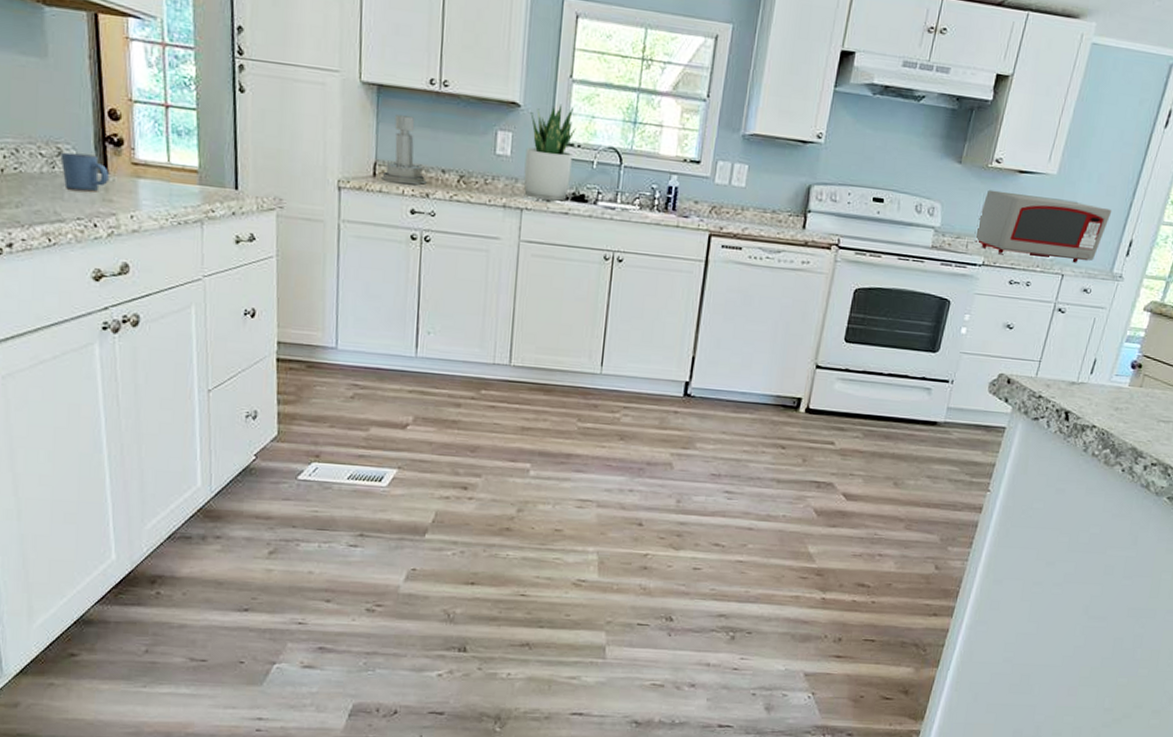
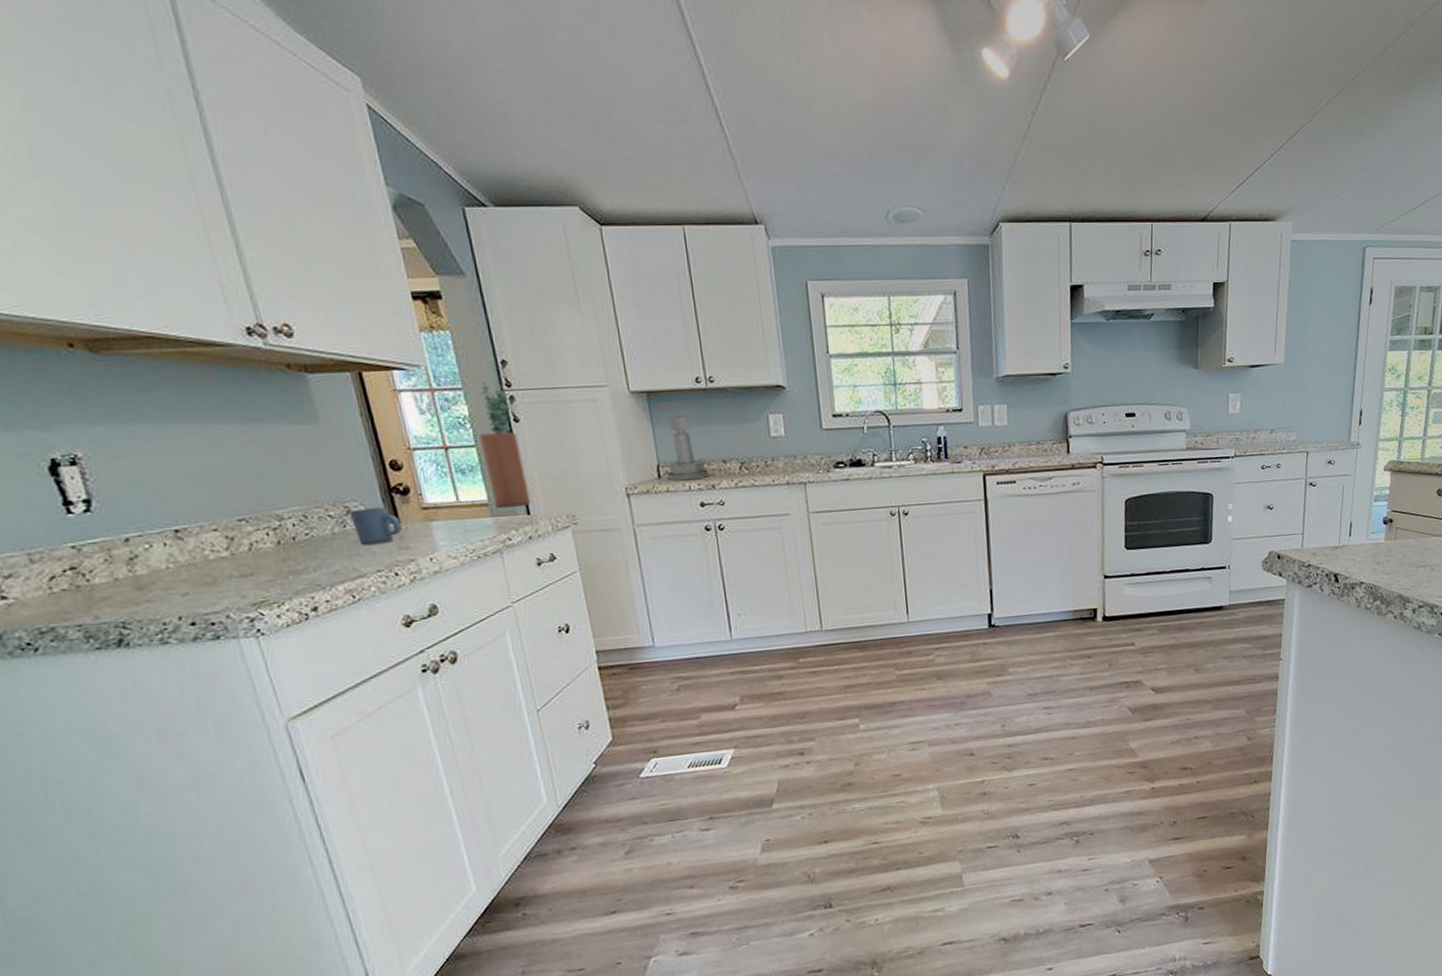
vase: none [200,45,242,180] -> present [478,382,531,508]
planter: present [524,103,576,201] -> none [796,379,846,471]
microwave: present [974,191,1112,263] -> none [1222,384,1339,443]

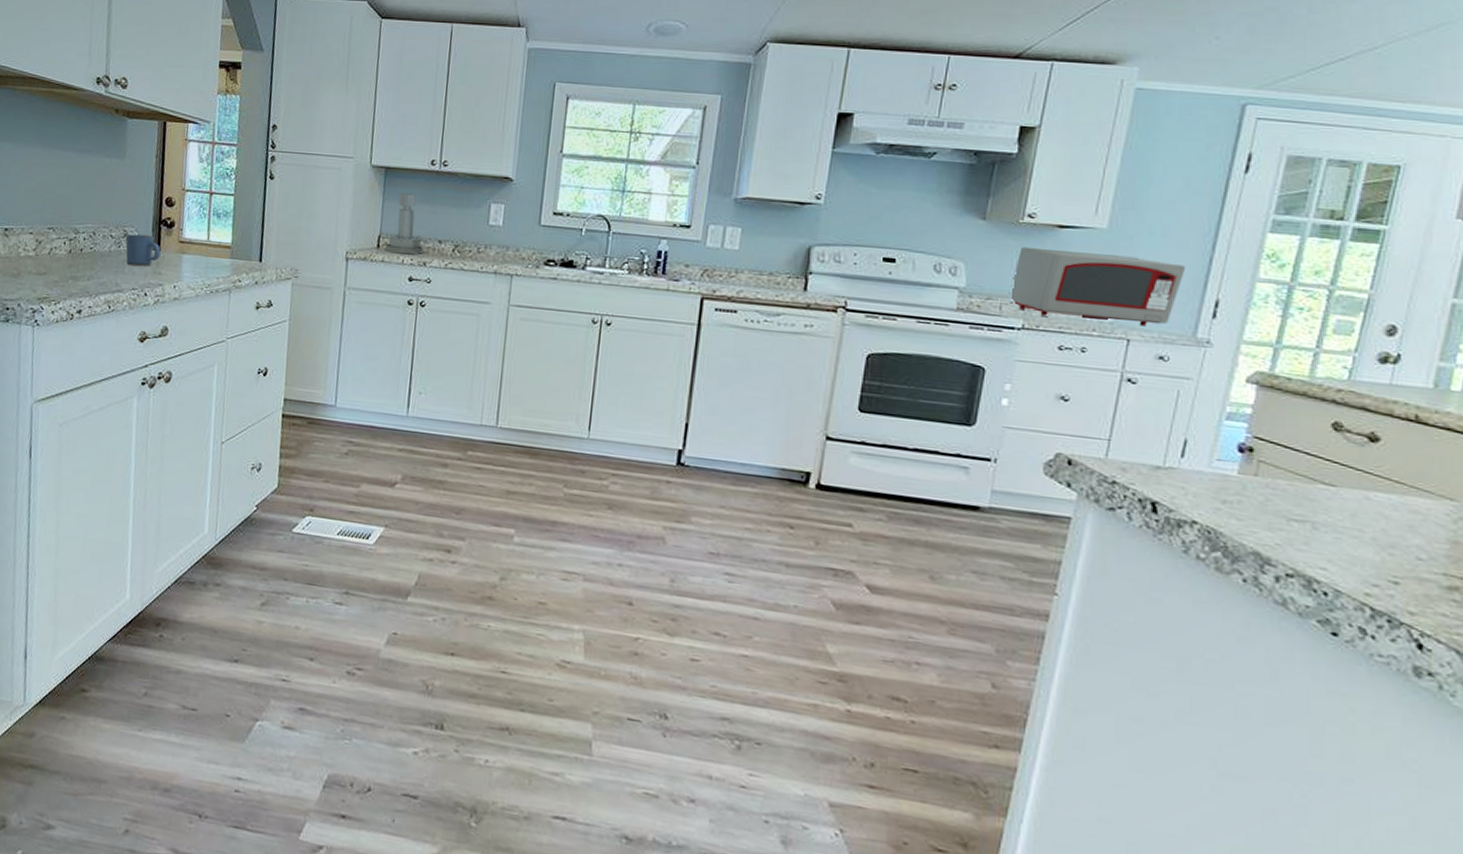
vase: present [478,382,531,508] -> none [235,141,270,254]
microwave: none [1222,384,1339,443] -> present [1009,248,1186,326]

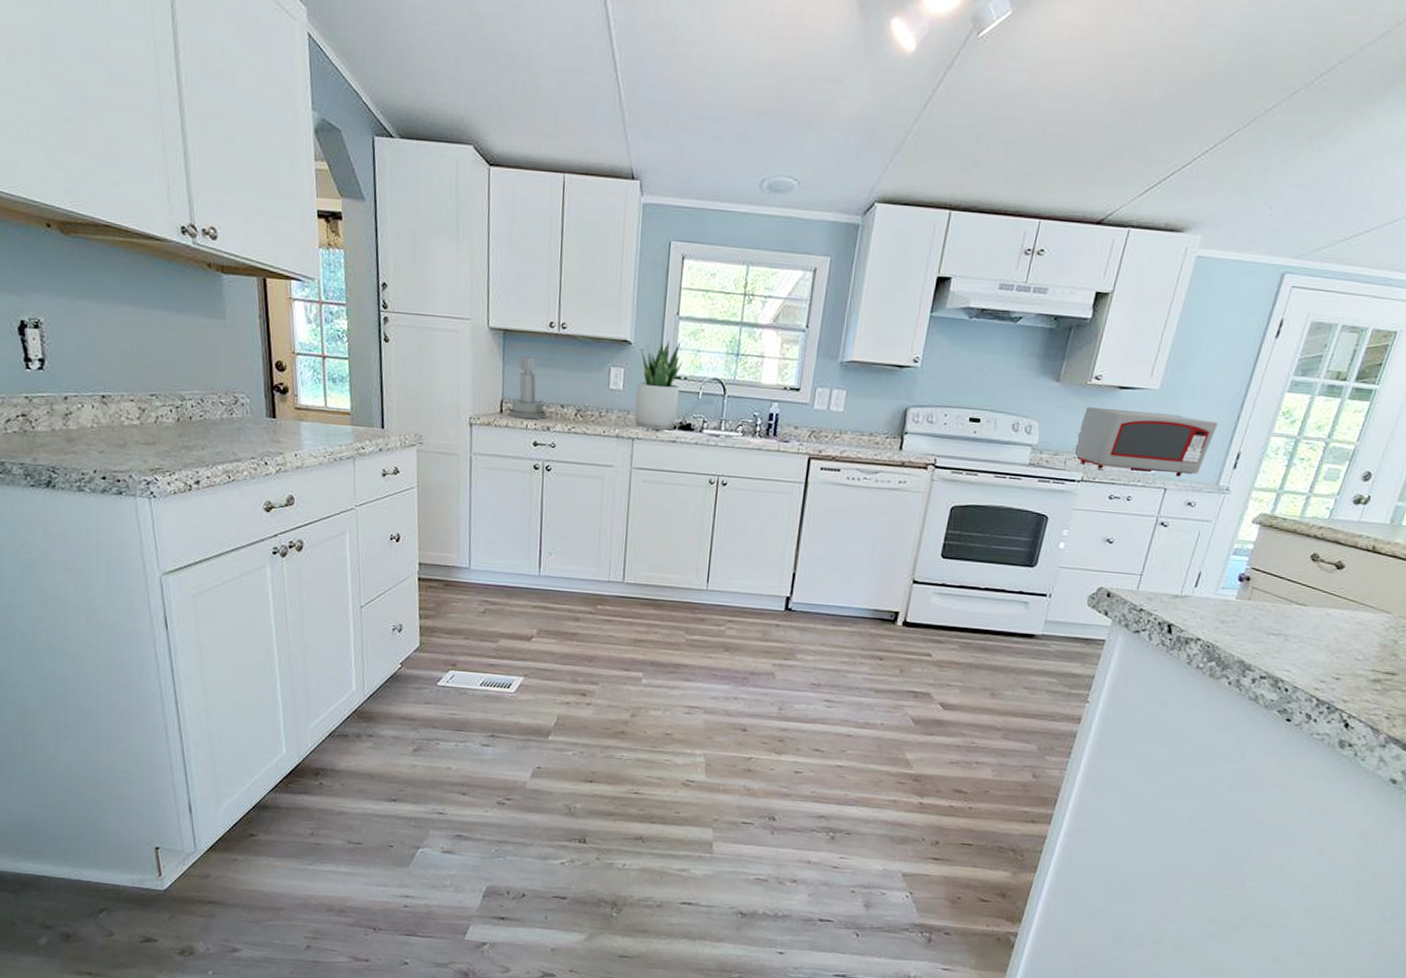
mug: present [125,234,161,268] -> none [237,400,276,436]
planter: none [514,176,565,267] -> present [635,340,683,430]

